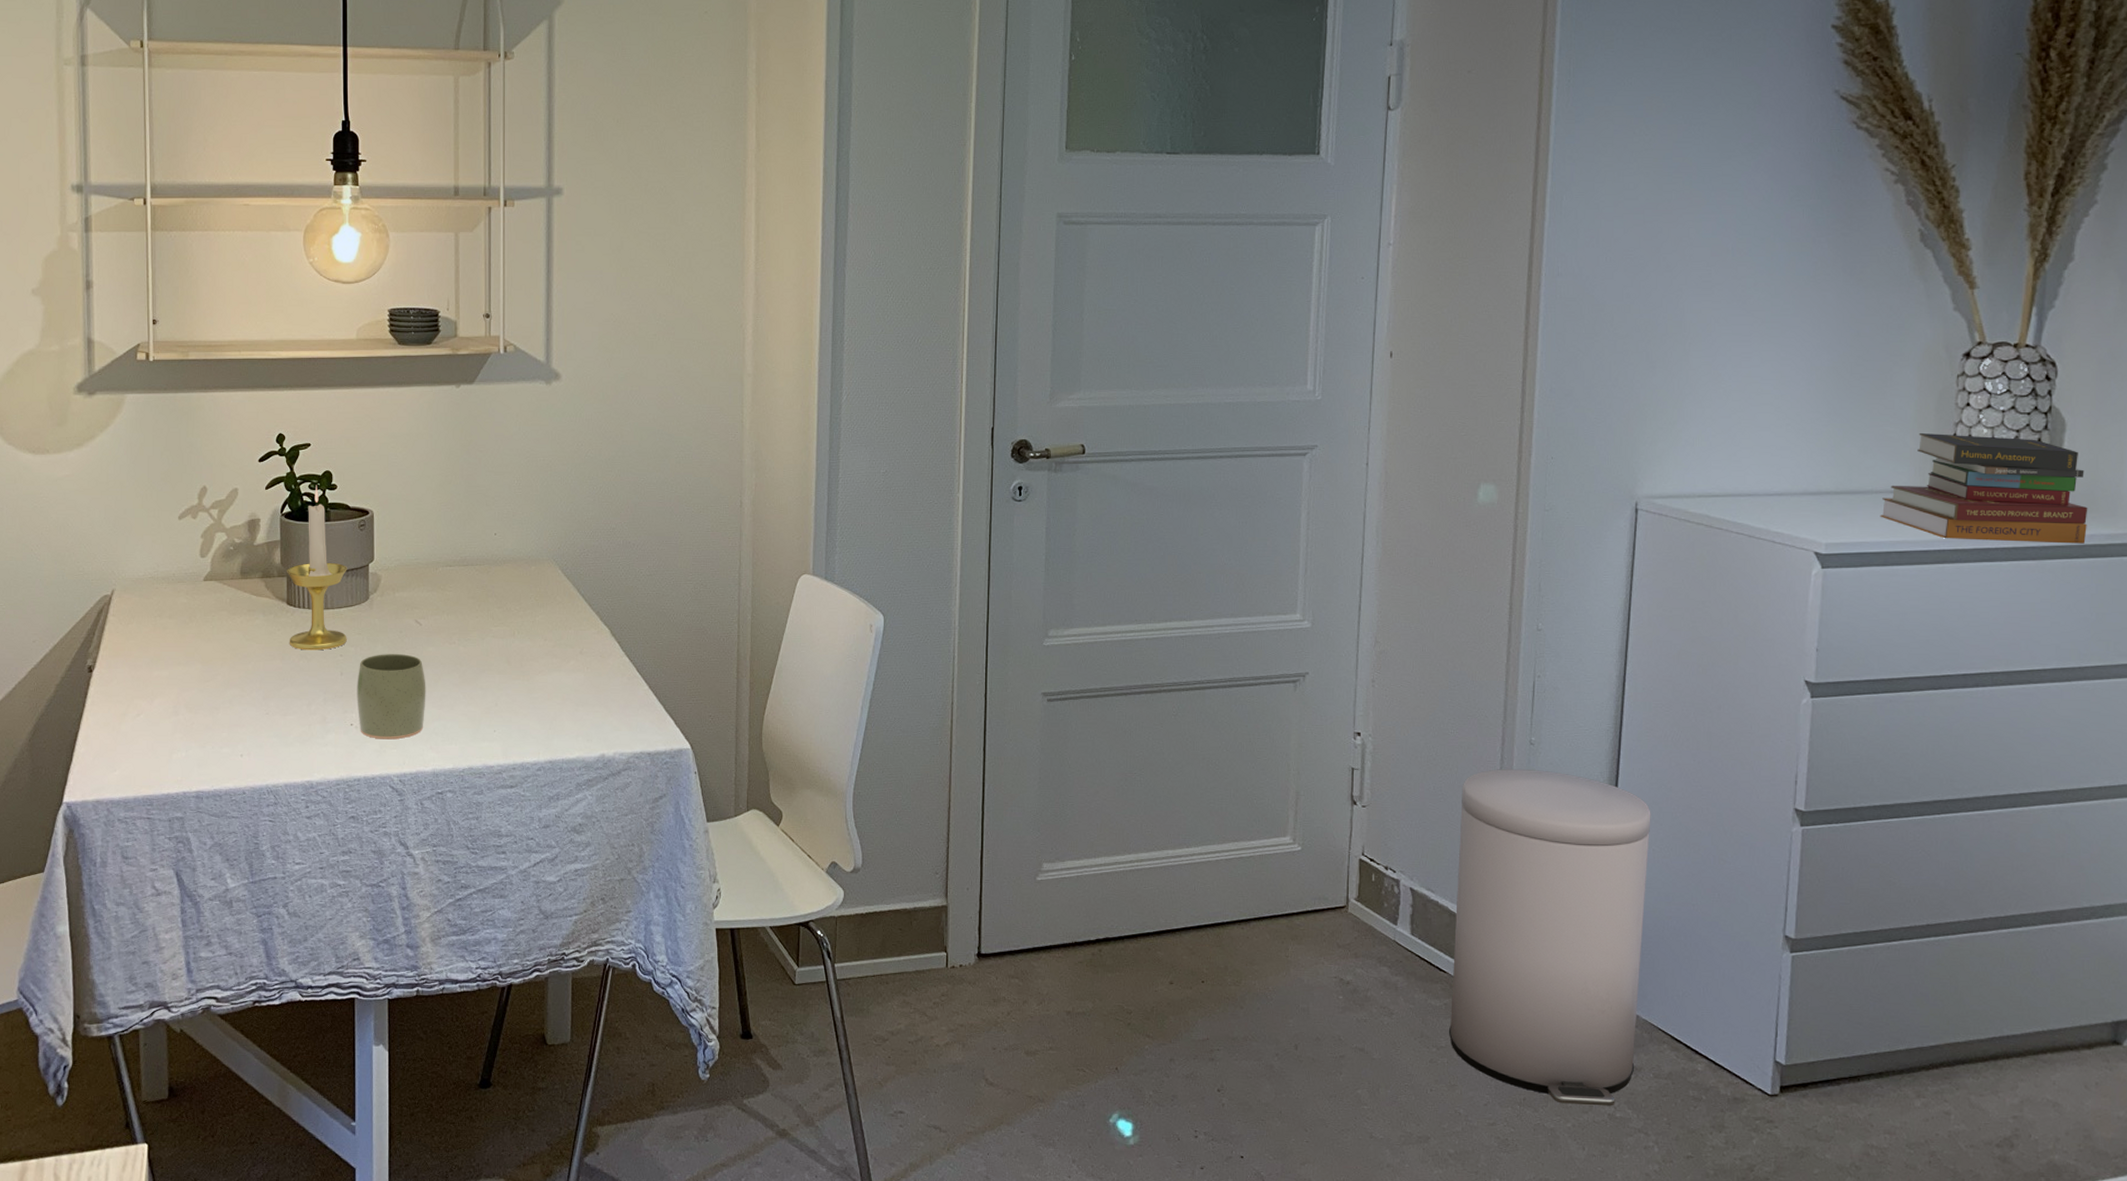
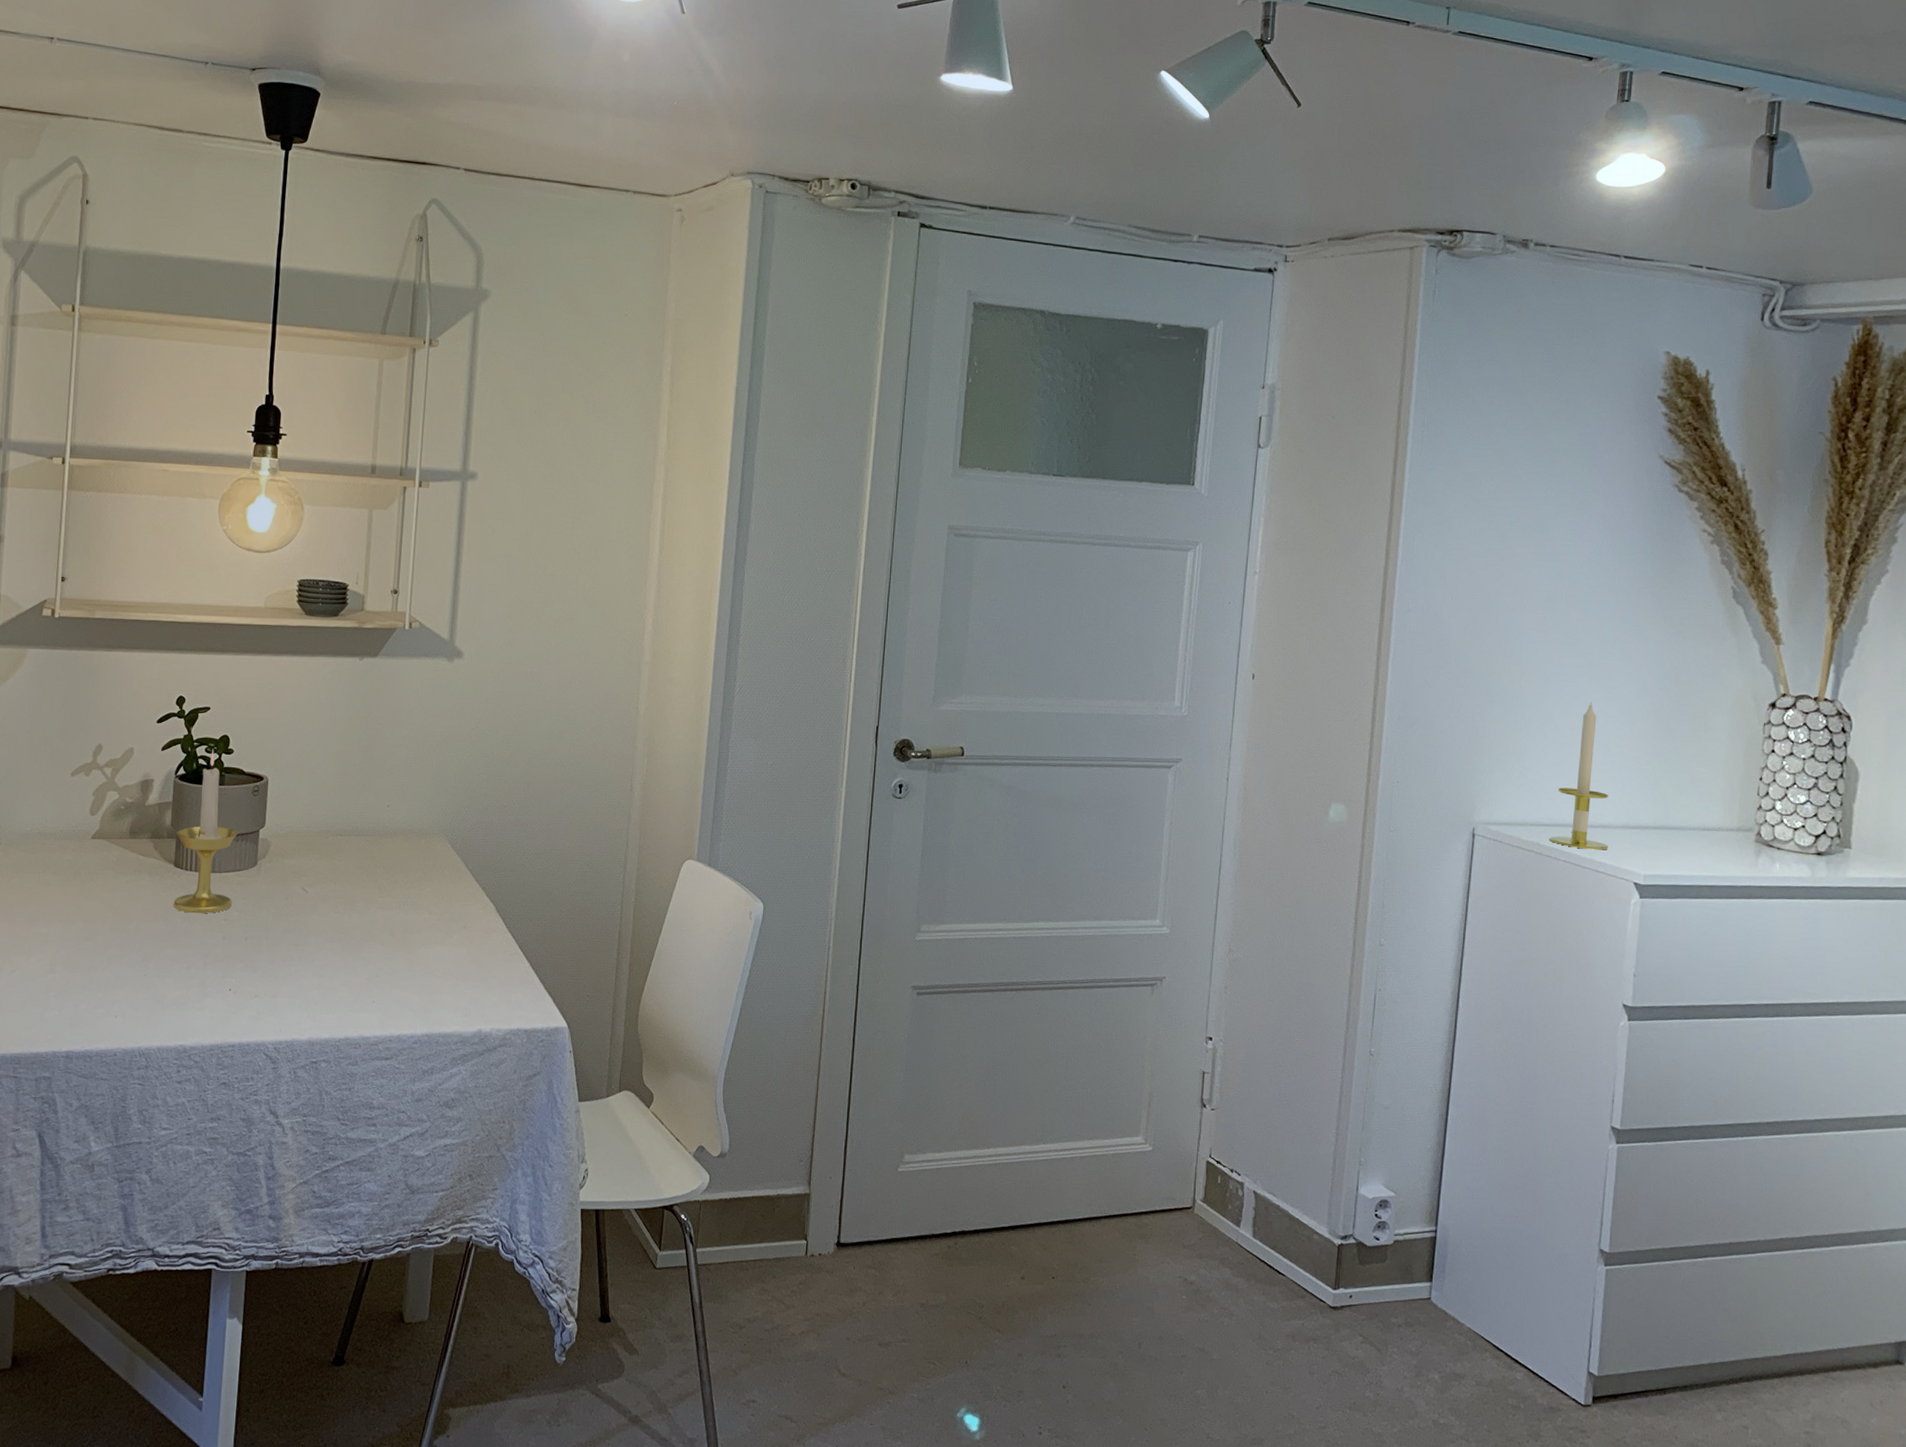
mug: present [357,654,426,740] -> none [237,920,309,1007]
pedal bin: present [1449,769,1651,1106] -> none [1285,1078,1480,1413]
candle: none [1720,361,1785,520] -> present [1549,701,1608,850]
books: present [1880,432,2088,544] -> none [1693,775,1878,886]

